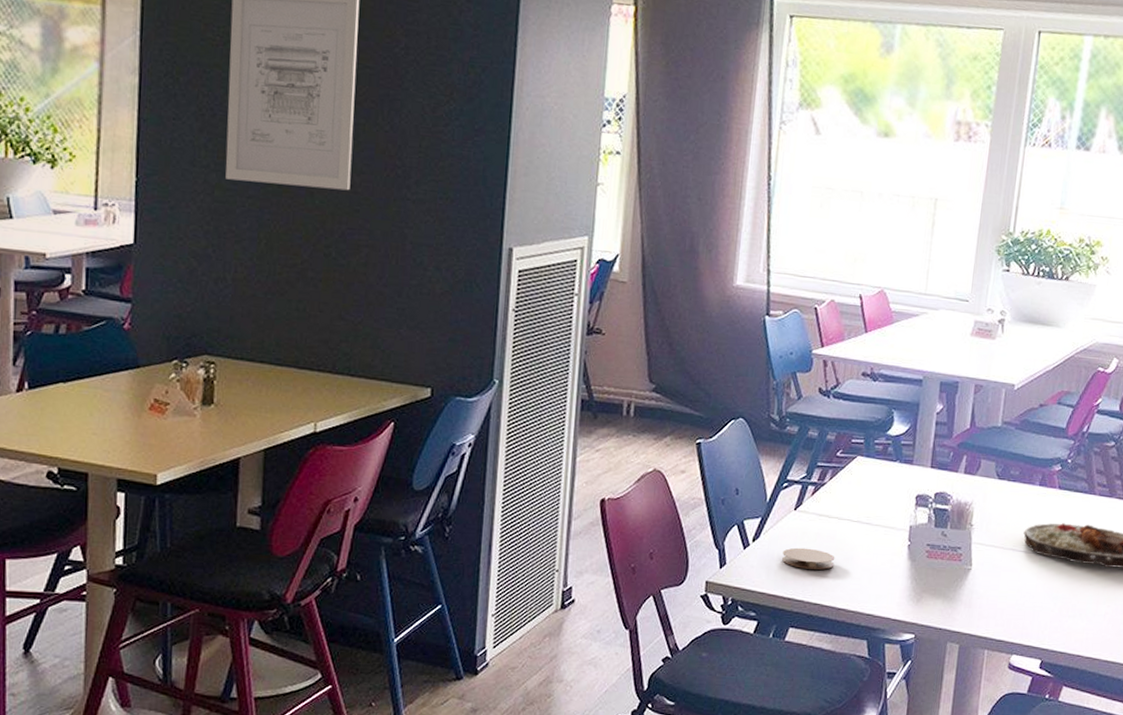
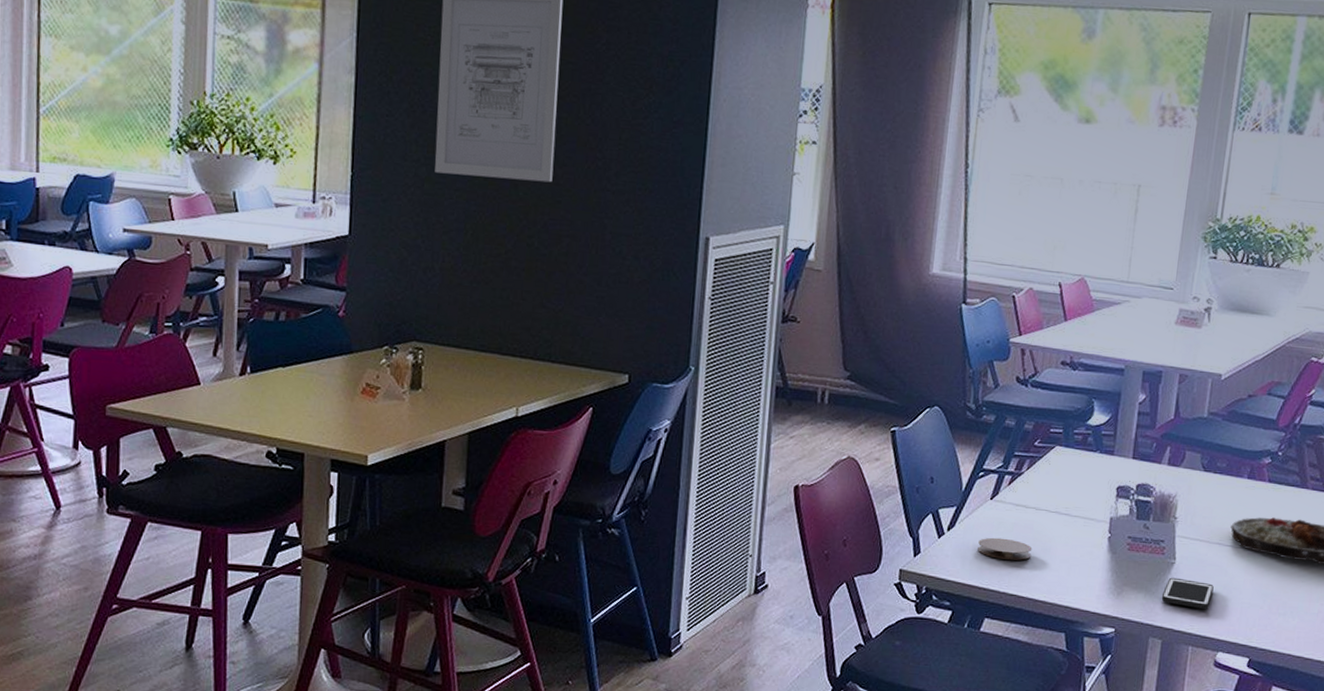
cell phone: none [958,583,1008,613] -> present [1161,577,1214,609]

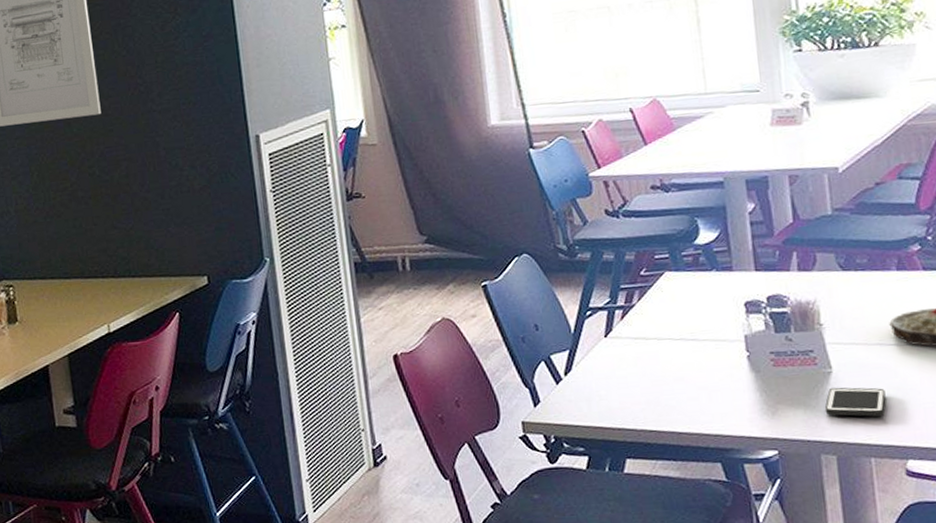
coaster: present [978,537,1032,561] -> none [601,374,664,396]

